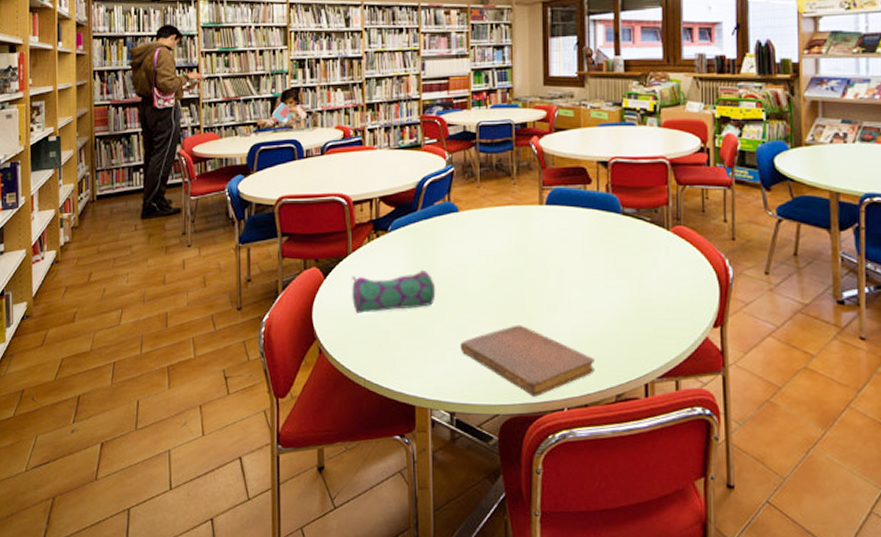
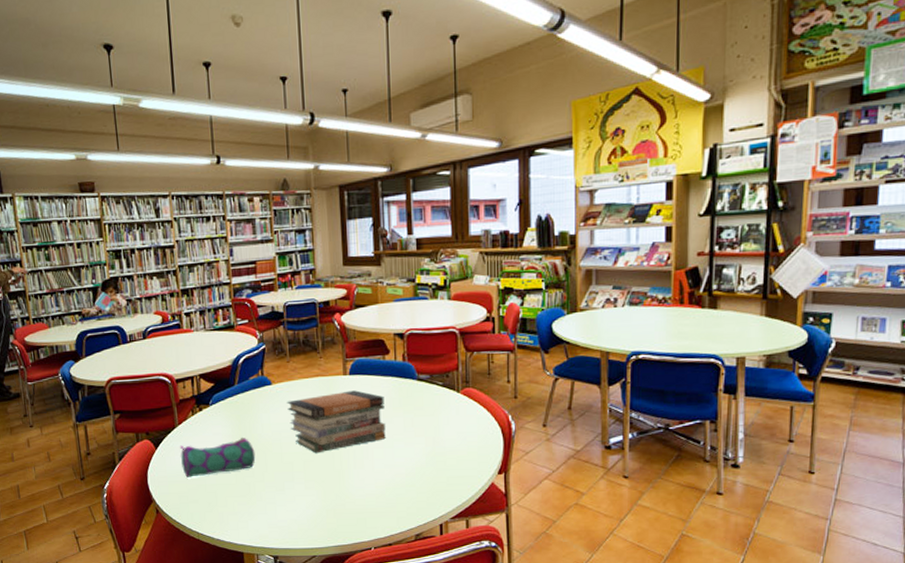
notebook: present [460,324,595,397] -> none [279,480,397,540]
book stack: none [475,223,585,293] -> present [287,390,386,454]

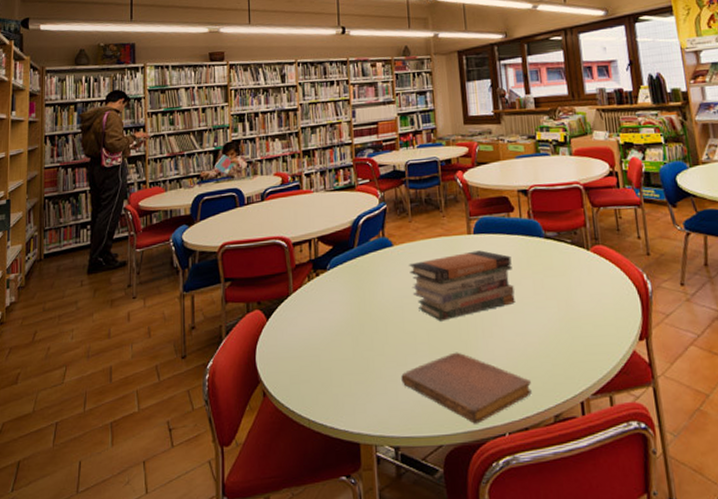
pencil case: present [180,437,256,478] -> none [294,304,375,353]
notebook: none [279,480,397,540] -> present [401,352,532,424]

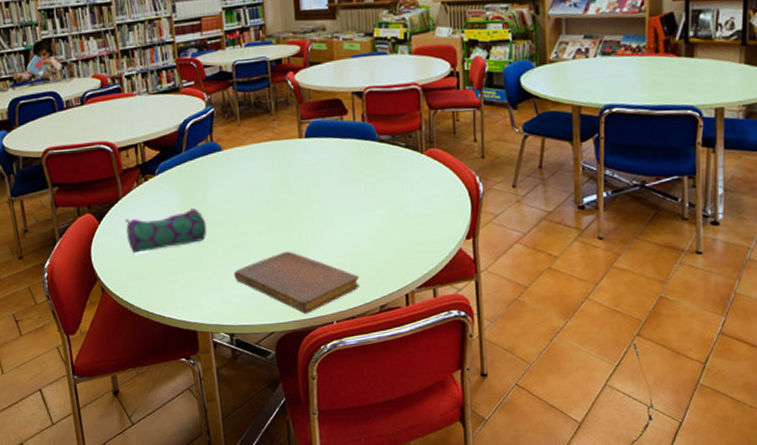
pencil case: none [294,304,375,353] -> present [125,207,207,253]
book stack: present [409,250,515,322] -> none [239,154,346,223]

